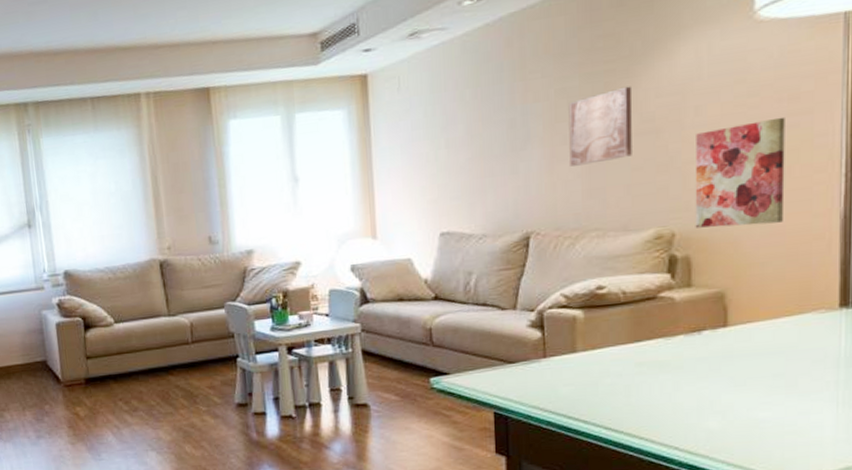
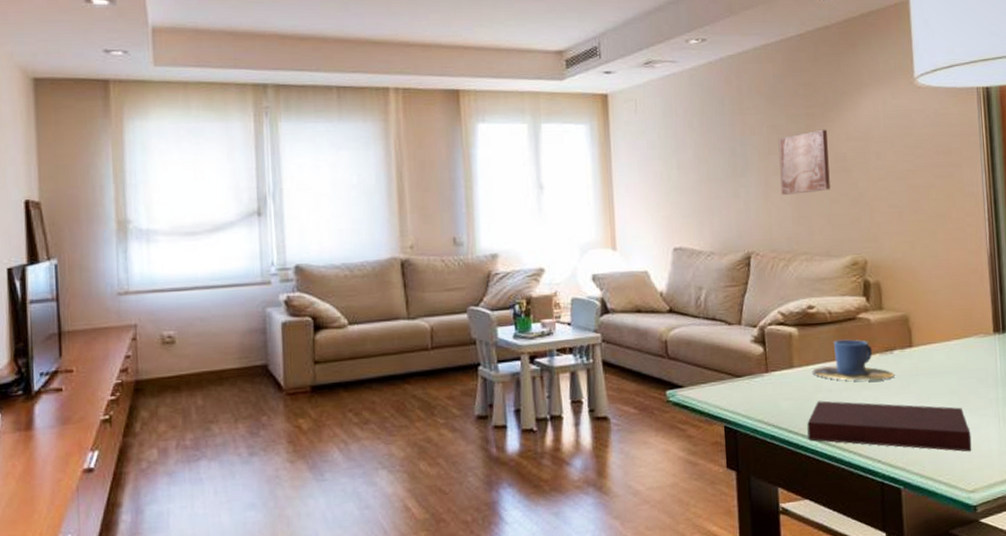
notebook: none [590,385,797,439] -> present [807,400,972,452]
cup: none [599,320,702,365] -> present [812,339,895,381]
wall art: present [695,117,785,228] -> none [878,167,947,258]

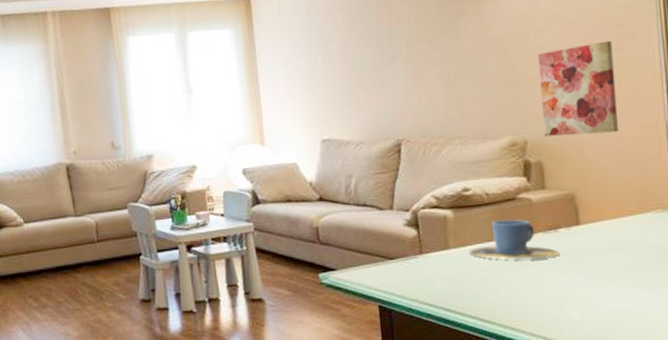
wall art: present [778,129,830,195] -> none [427,12,485,81]
notebook: present [807,400,972,452] -> none [465,280,650,328]
wall art: none [878,167,947,258] -> present [538,40,618,137]

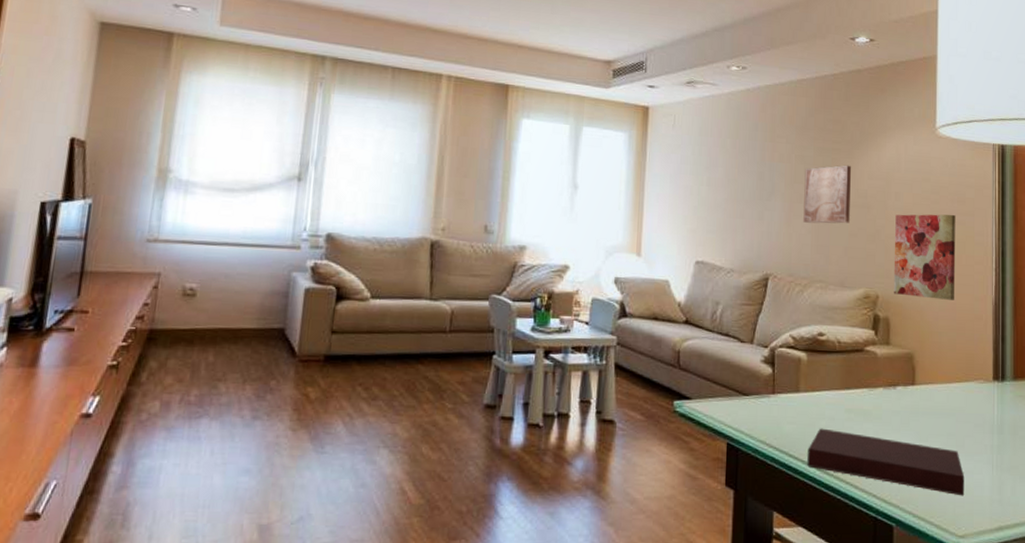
wall art: none [427,12,485,81] -> present [803,165,851,224]
notebook: none [465,280,650,328] -> present [807,428,965,496]
cup: present [469,219,560,260] -> none [817,369,896,414]

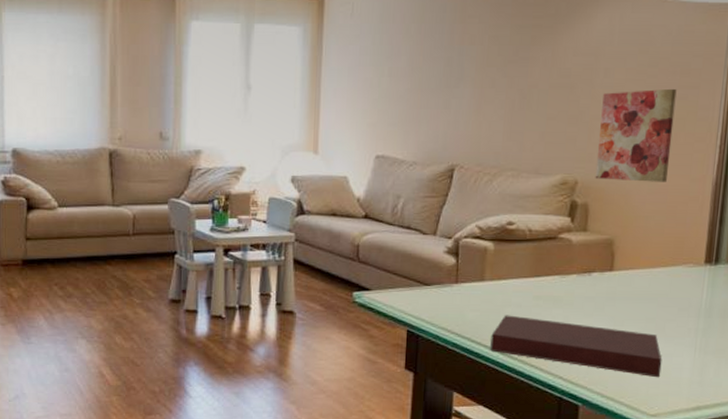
wall art: present [803,165,851,224] -> none [495,42,554,109]

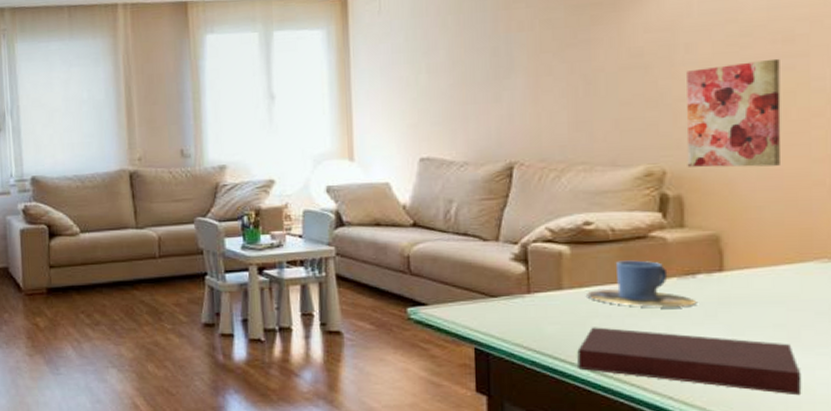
cup: none [504,258,590,300] -> present [587,260,697,307]

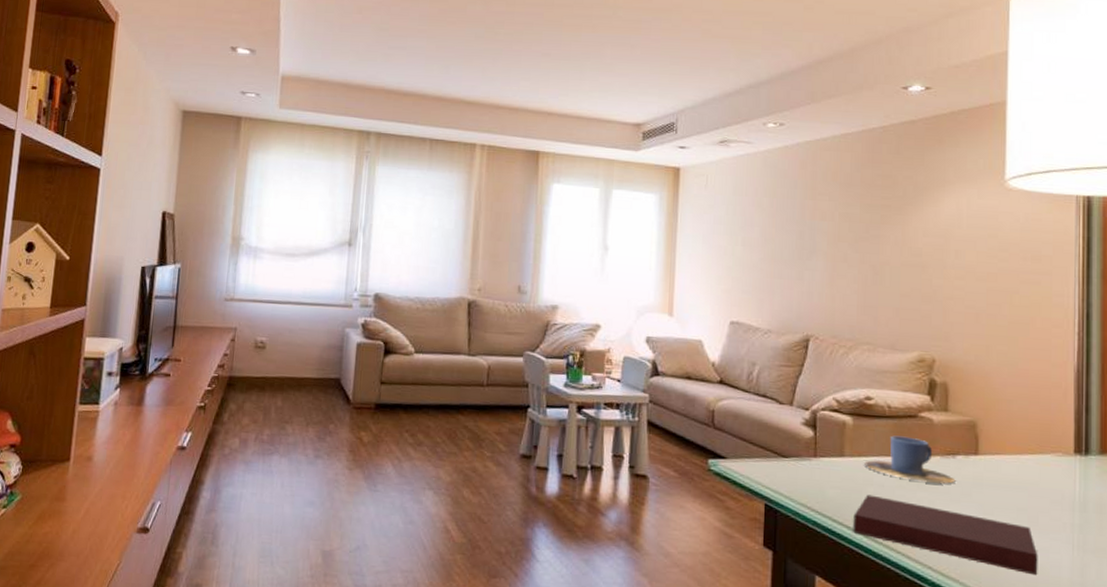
wall art: present [686,58,781,168] -> none [953,273,1029,366]

